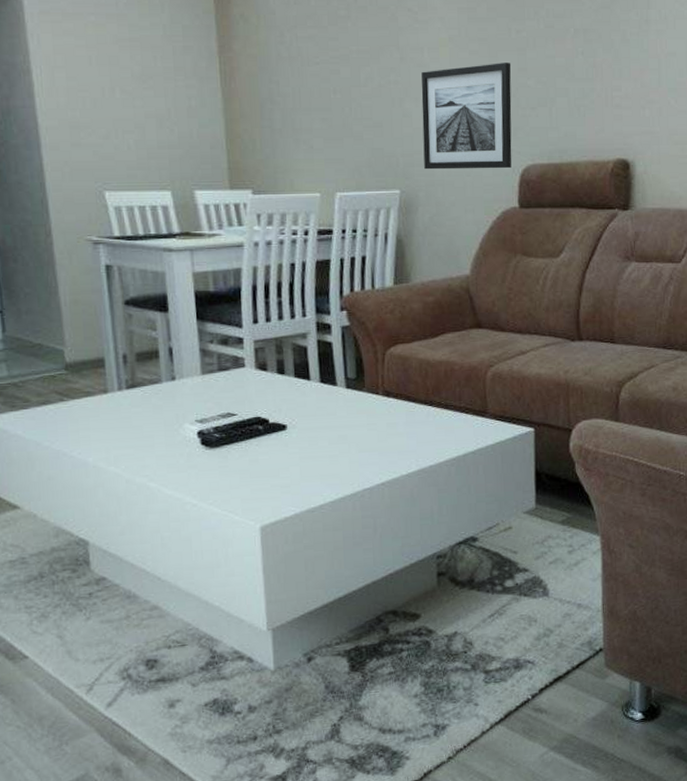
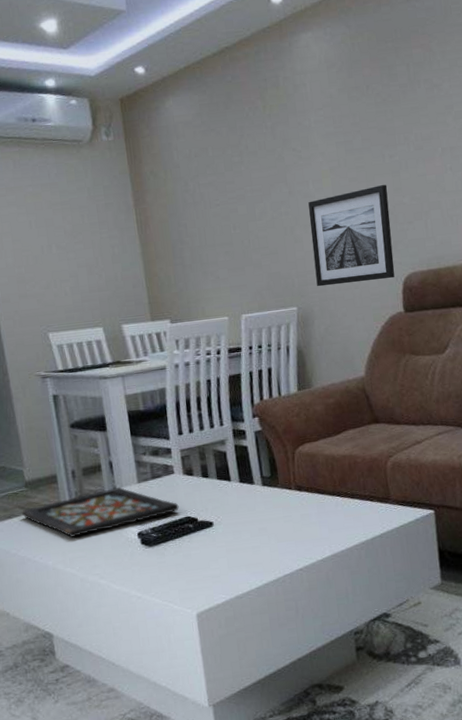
decorative tray: none [59,377,248,432] -> present [22,487,179,537]

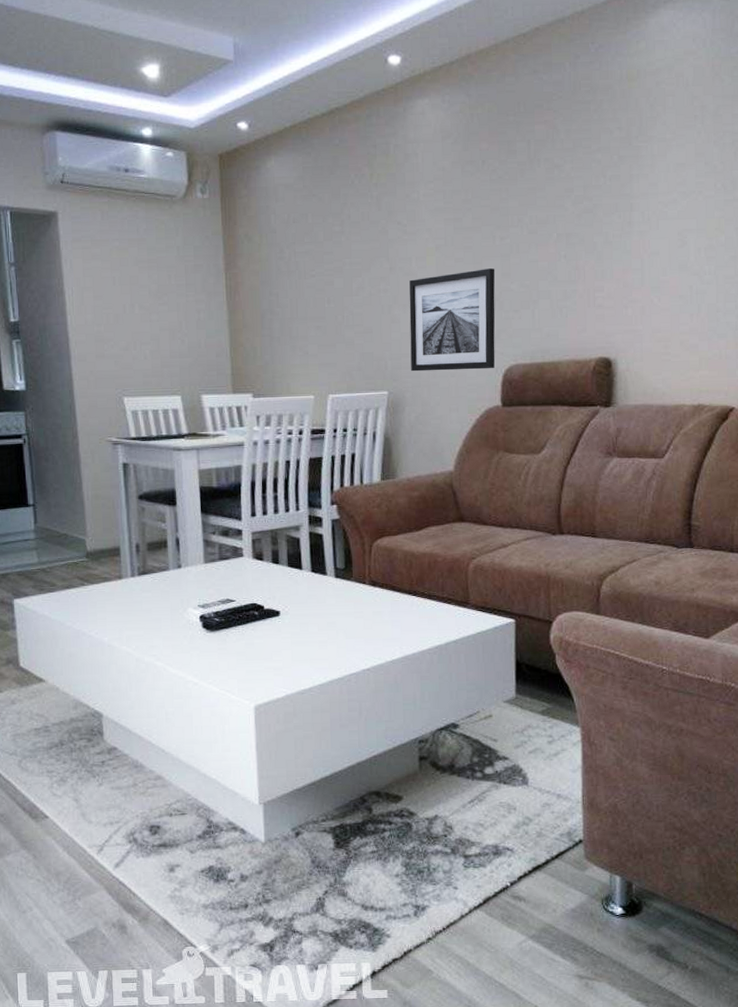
decorative tray: present [22,487,179,537] -> none [81,565,245,614]

